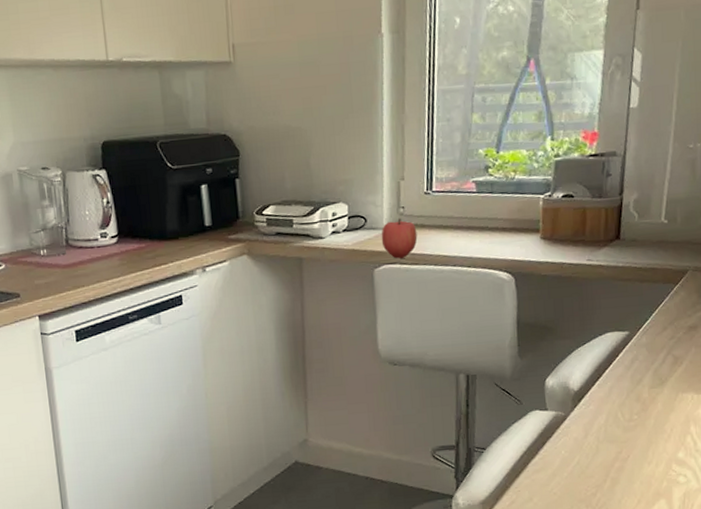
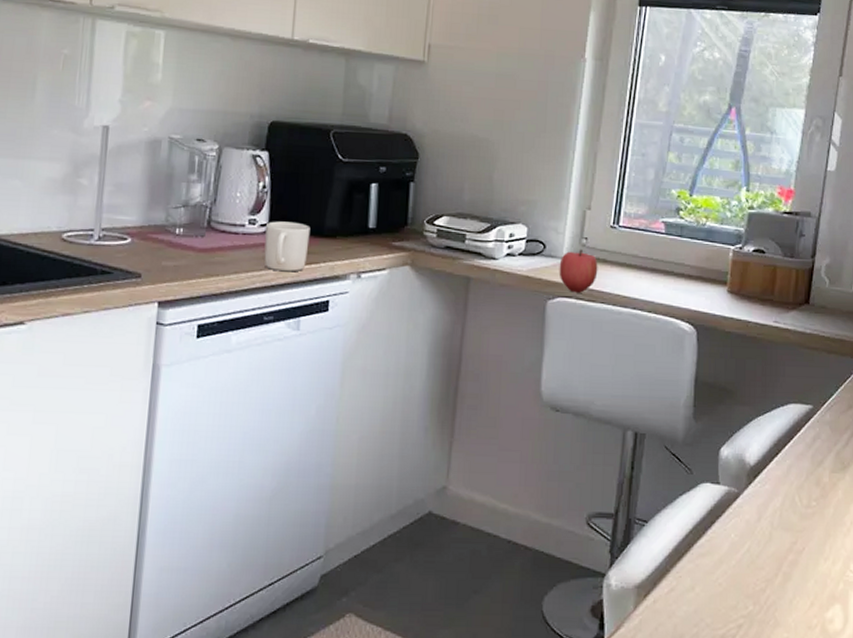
mug: none [115,230,157,276] -> present [264,221,310,272]

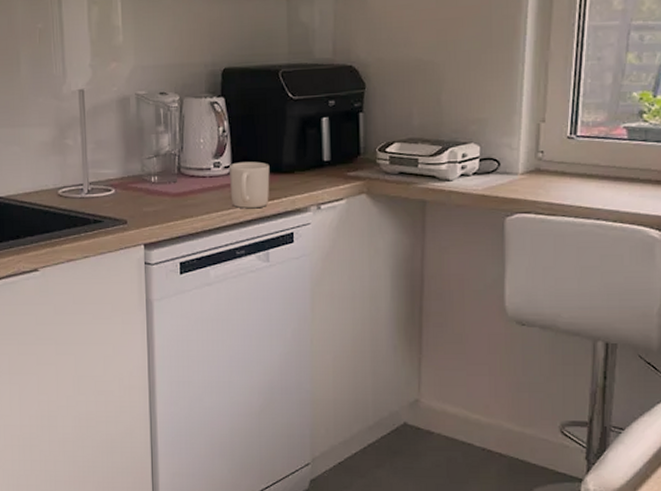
fruit: present [559,249,598,293] -> none [515,163,557,208]

